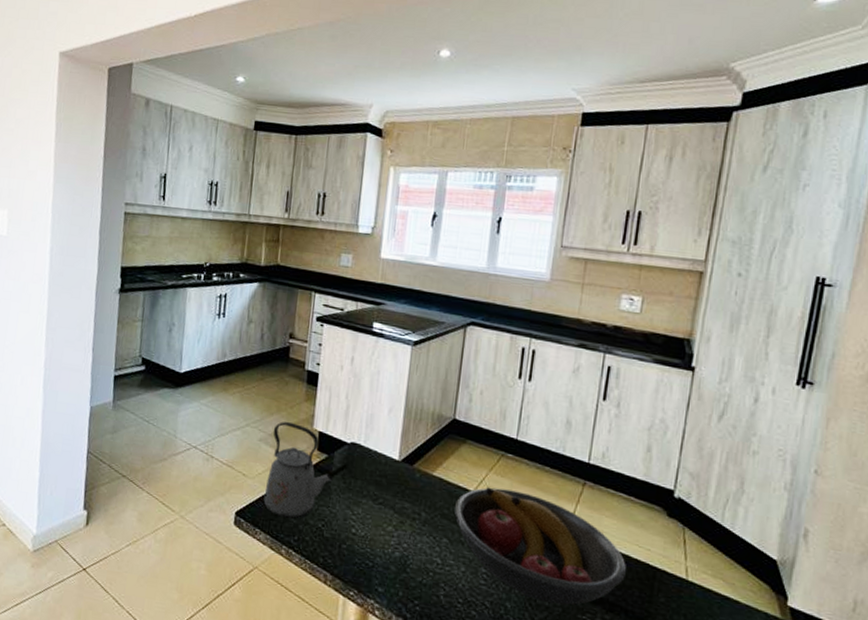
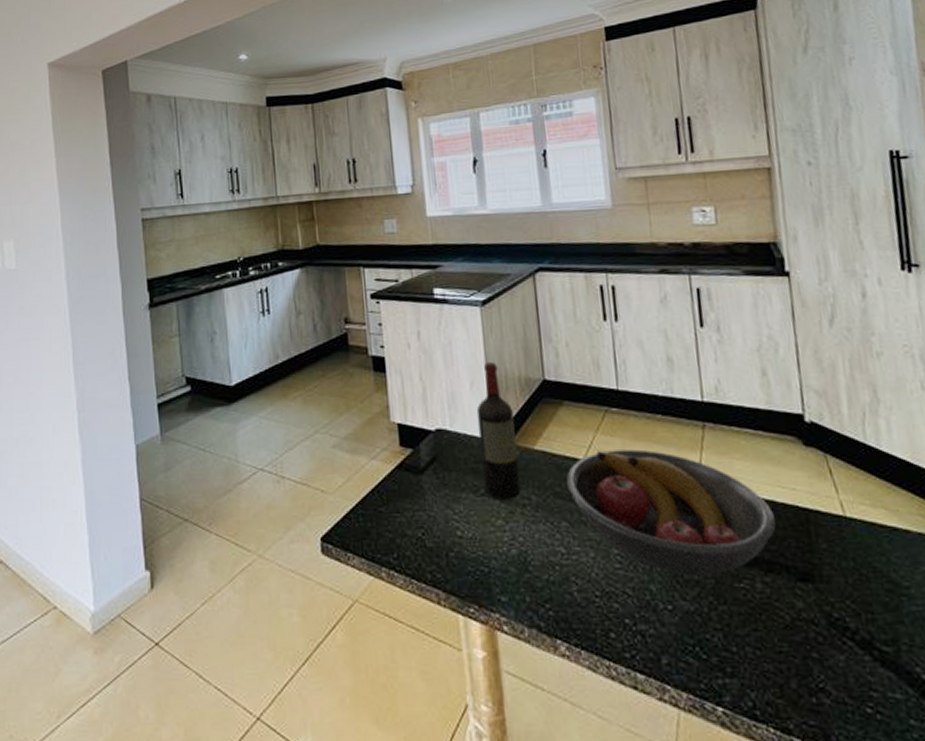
kettle: present [263,421,334,519] -> none [346,418,425,534]
wine bottle: none [382,395,422,513] -> present [476,362,521,500]

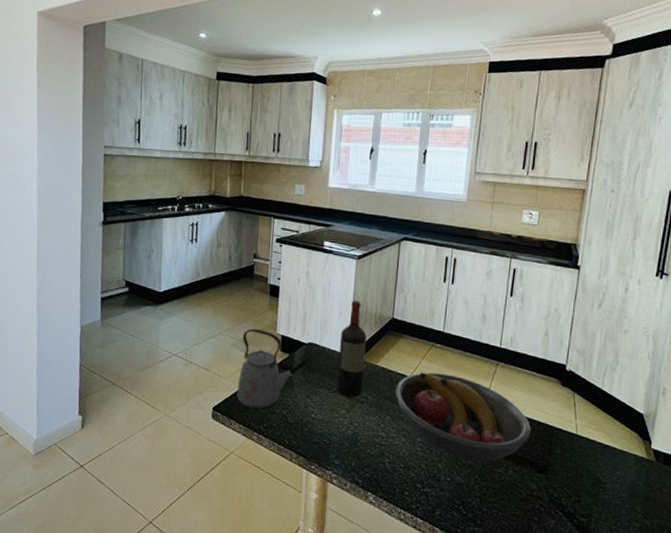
kettle: none [346,418,425,534] -> present [236,328,296,410]

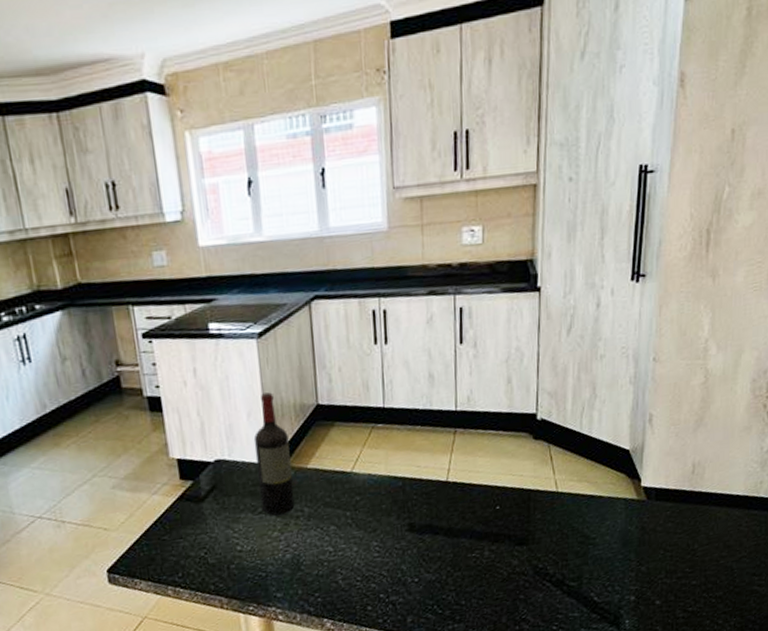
kettle: present [236,328,296,410] -> none [125,458,206,560]
fruit bowl: present [394,372,531,462] -> none [335,457,504,554]

